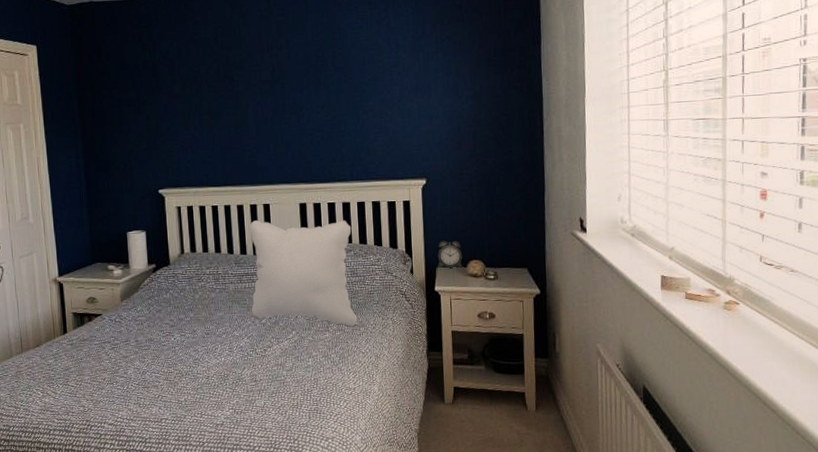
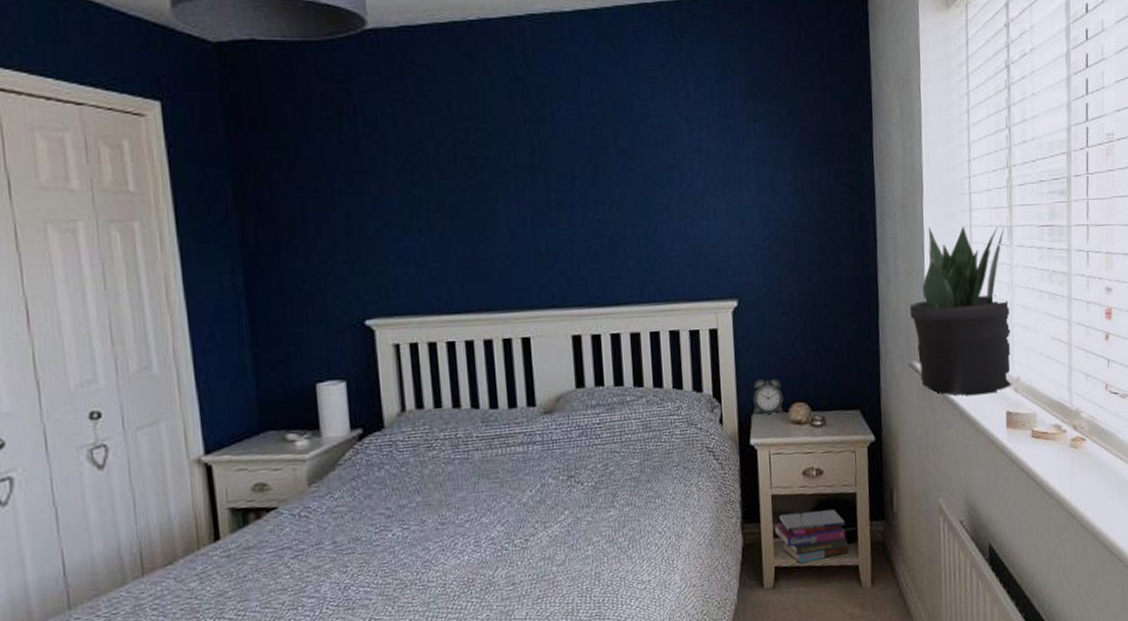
cushion: present [249,220,358,327] -> none [502,356,653,500]
books: none [454,346,517,387] -> present [774,509,850,564]
planter: none [572,120,668,261] -> present [909,226,1014,396]

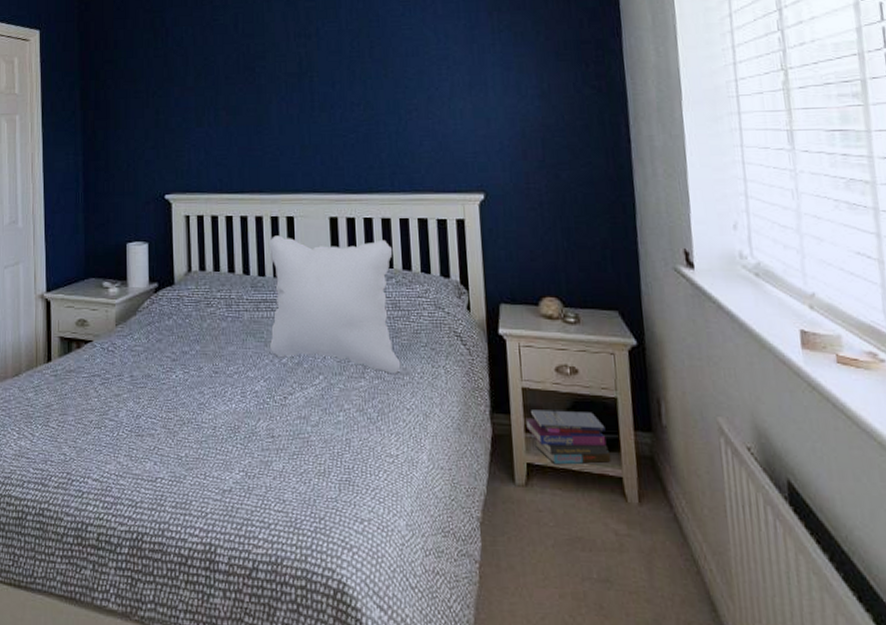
cushion: none [502,356,653,500] -> present [269,235,401,374]
alarm clock: present [752,379,784,415] -> none [500,270,534,306]
planter: present [909,226,1014,396] -> none [671,130,808,309]

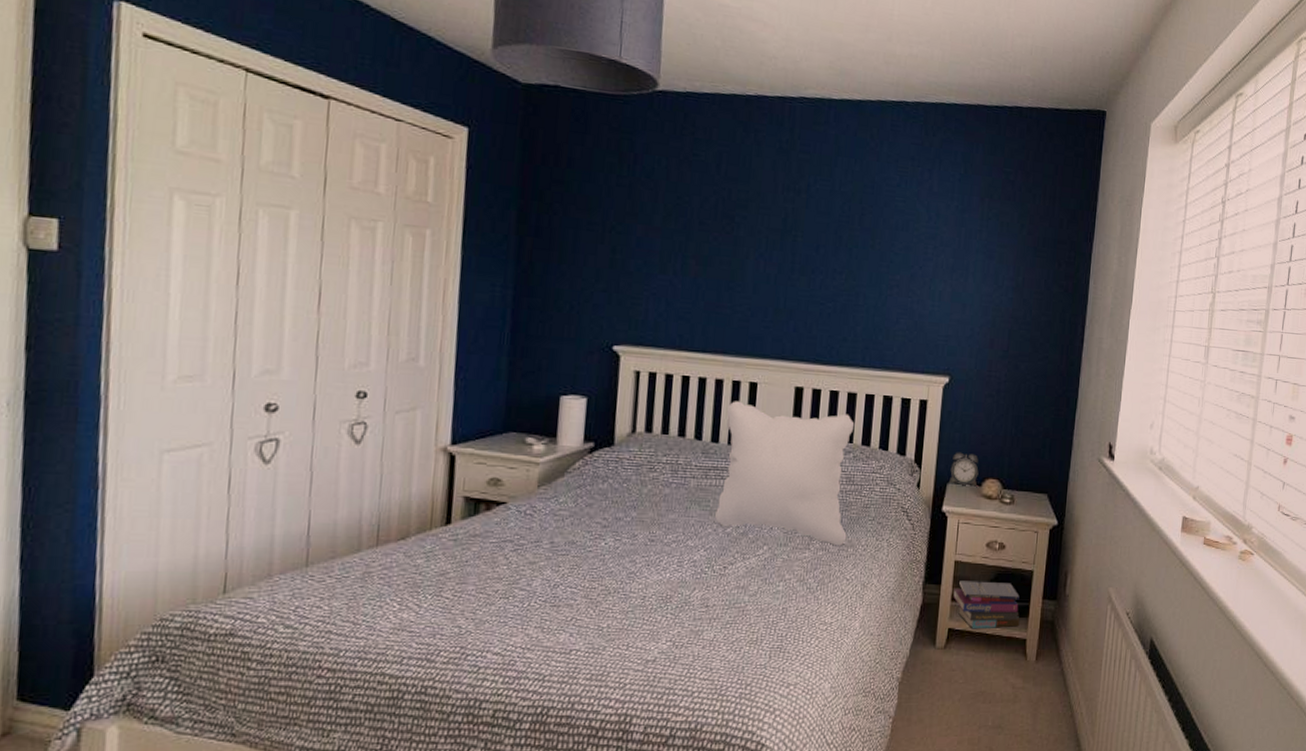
alarm clock: none [500,270,534,306] -> present [948,452,979,487]

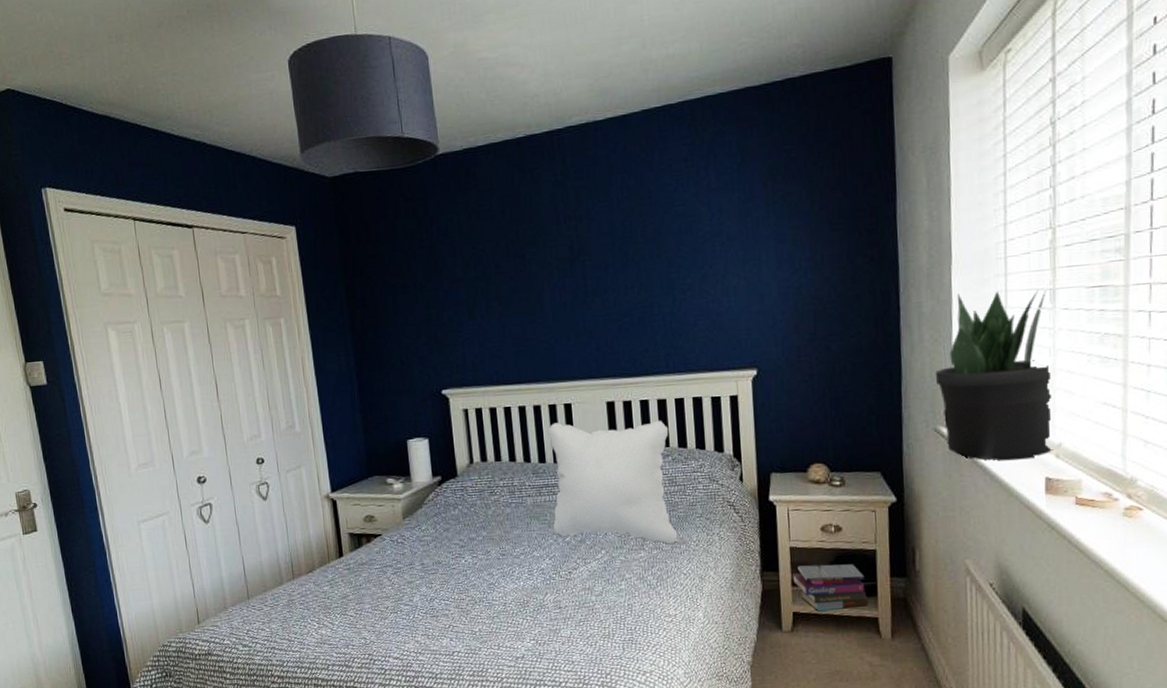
alarm clock: present [948,452,979,487] -> none [771,441,803,474]
planter: none [1105,336,1203,498] -> present [935,290,1055,461]

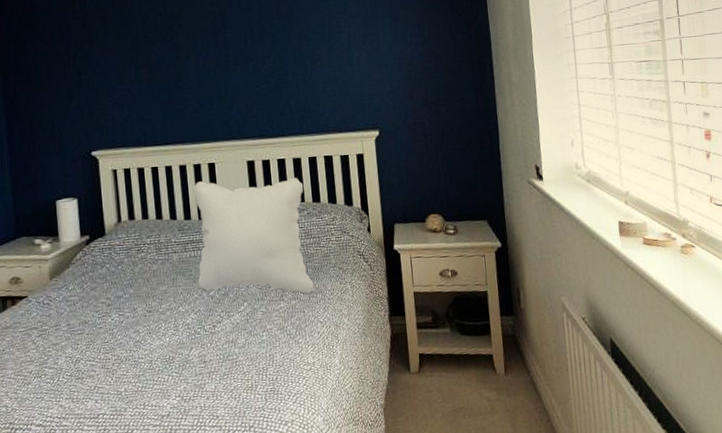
books: present [793,564,869,612] -> none [417,305,484,352]
planter: present [935,290,1055,461] -> none [525,63,624,208]

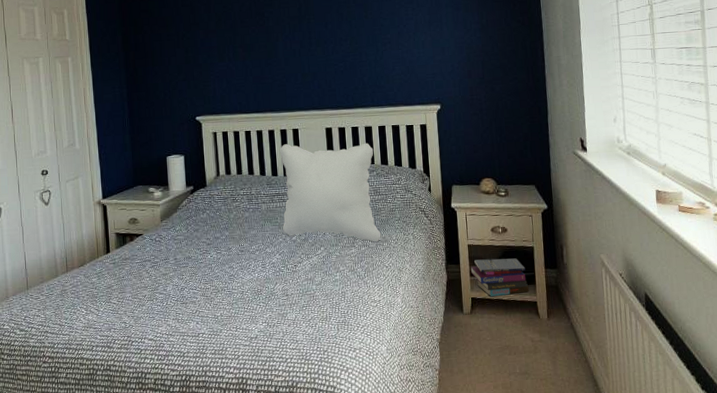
books: none [417,305,484,352] -> present [471,258,529,297]

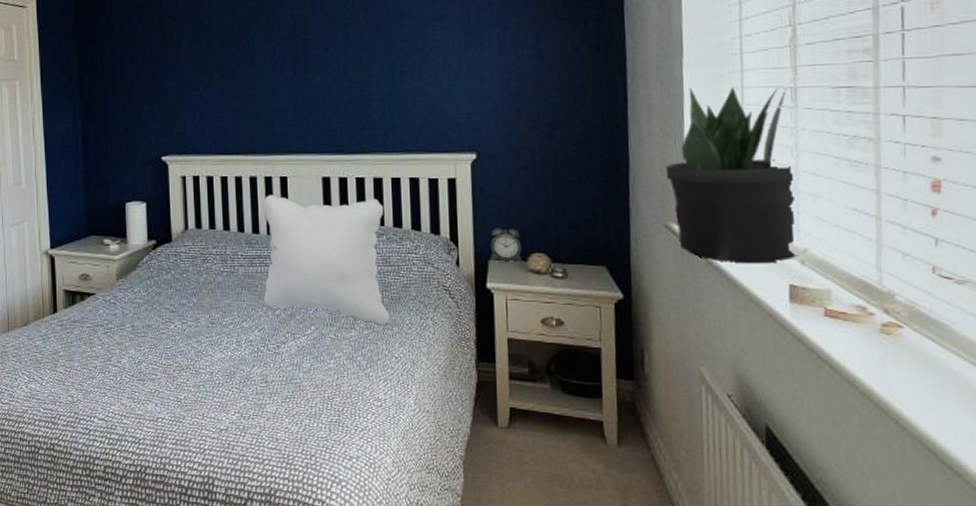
alarm clock: none [452,160,477,186] -> present [489,227,523,262]
books: present [471,258,529,297] -> none [510,359,593,410]
planter: none [572,49,661,177] -> present [665,87,799,264]

